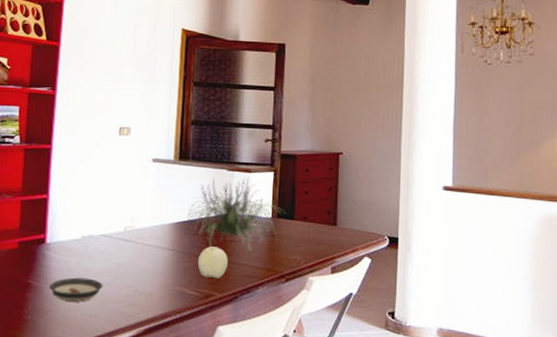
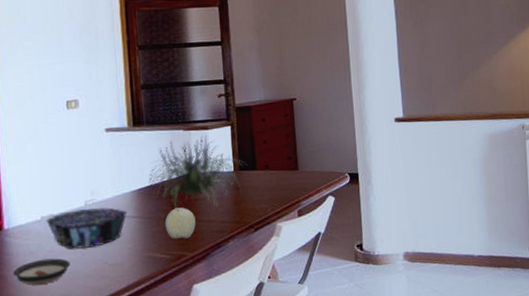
decorative bowl: none [85,234,163,273] -> present [46,207,128,249]

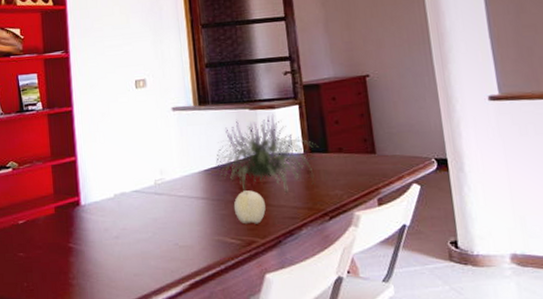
saucer: present [13,258,71,285] -> none [90,236,143,262]
decorative bowl: present [46,207,128,249] -> none [118,187,196,228]

